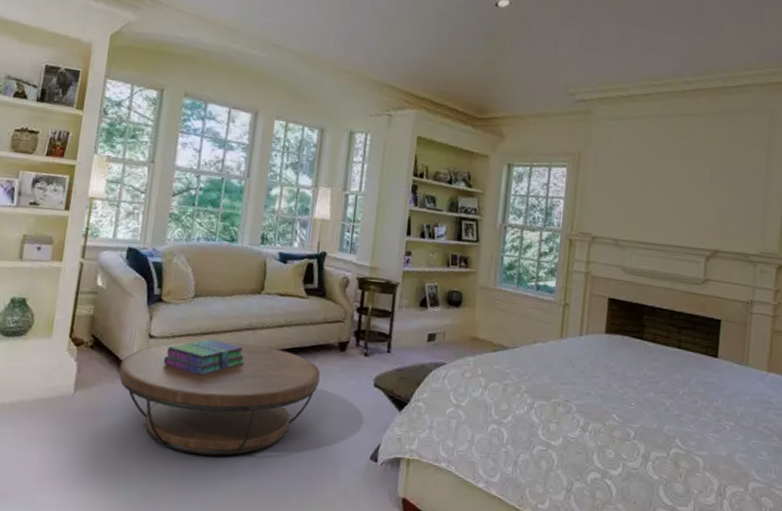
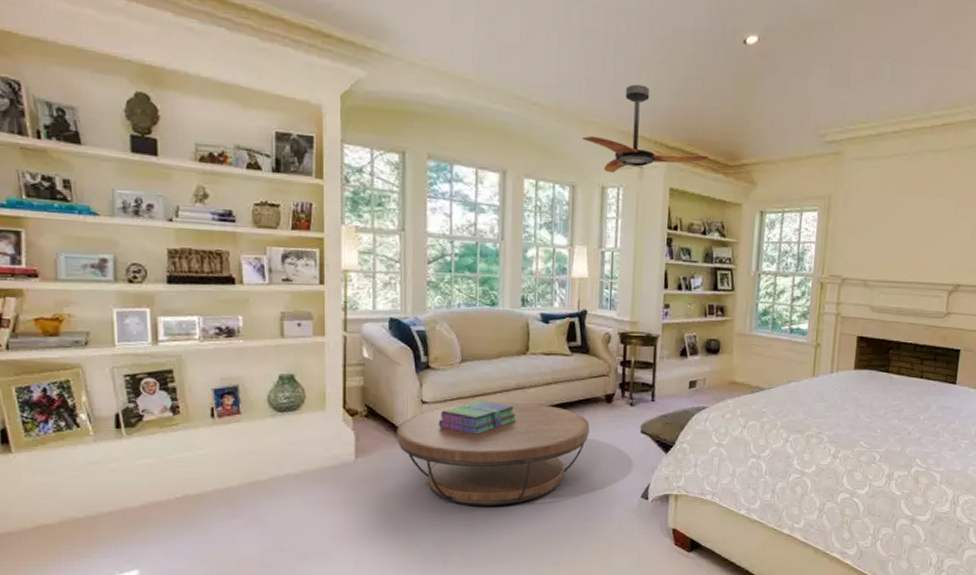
ceiling fan: none [334,38,457,119] -> present [582,84,708,173]

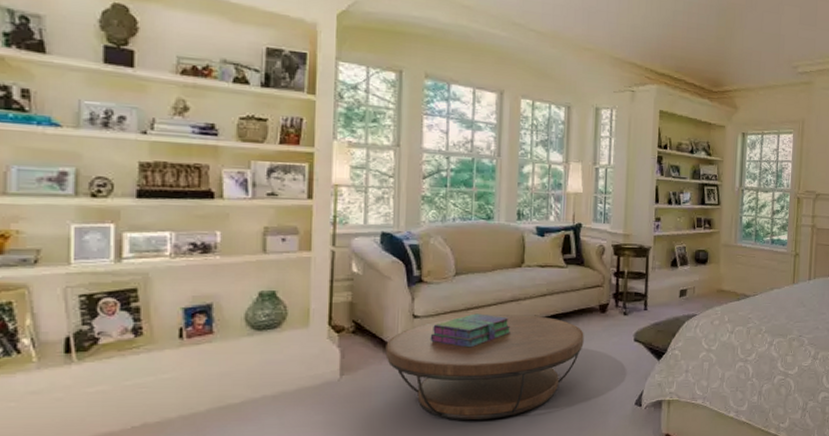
ceiling fan: present [582,84,708,173] -> none [577,16,694,96]

